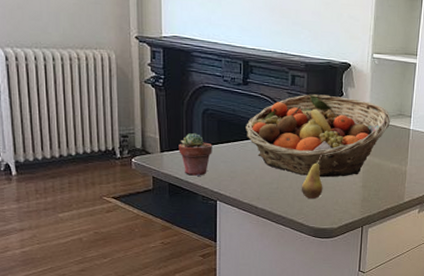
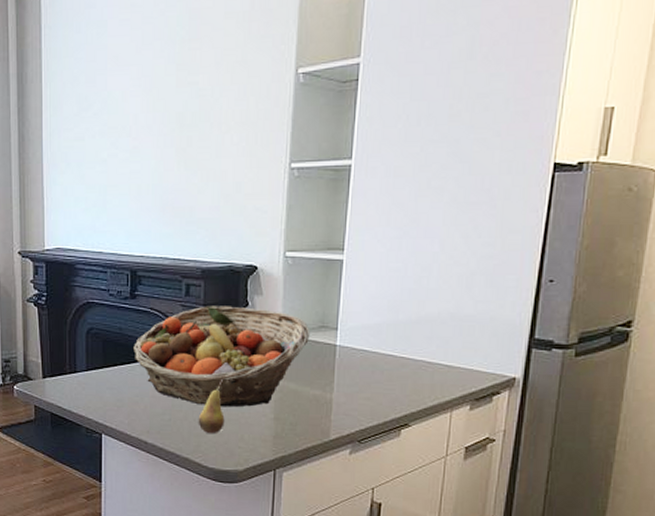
potted succulent: present [178,133,212,176] -> none [61,356,97,405]

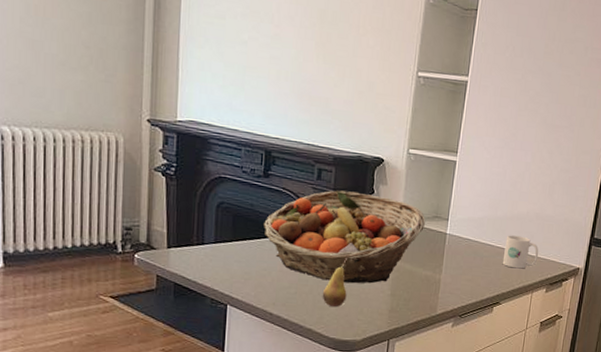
mug: none [409,342,458,382] -> present [502,235,539,269]

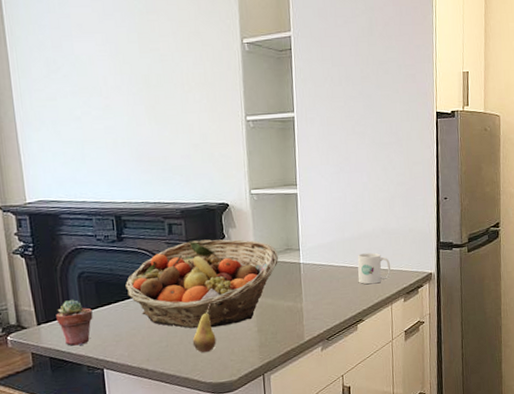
potted succulent: none [187,228,226,276] -> present [56,300,93,346]

